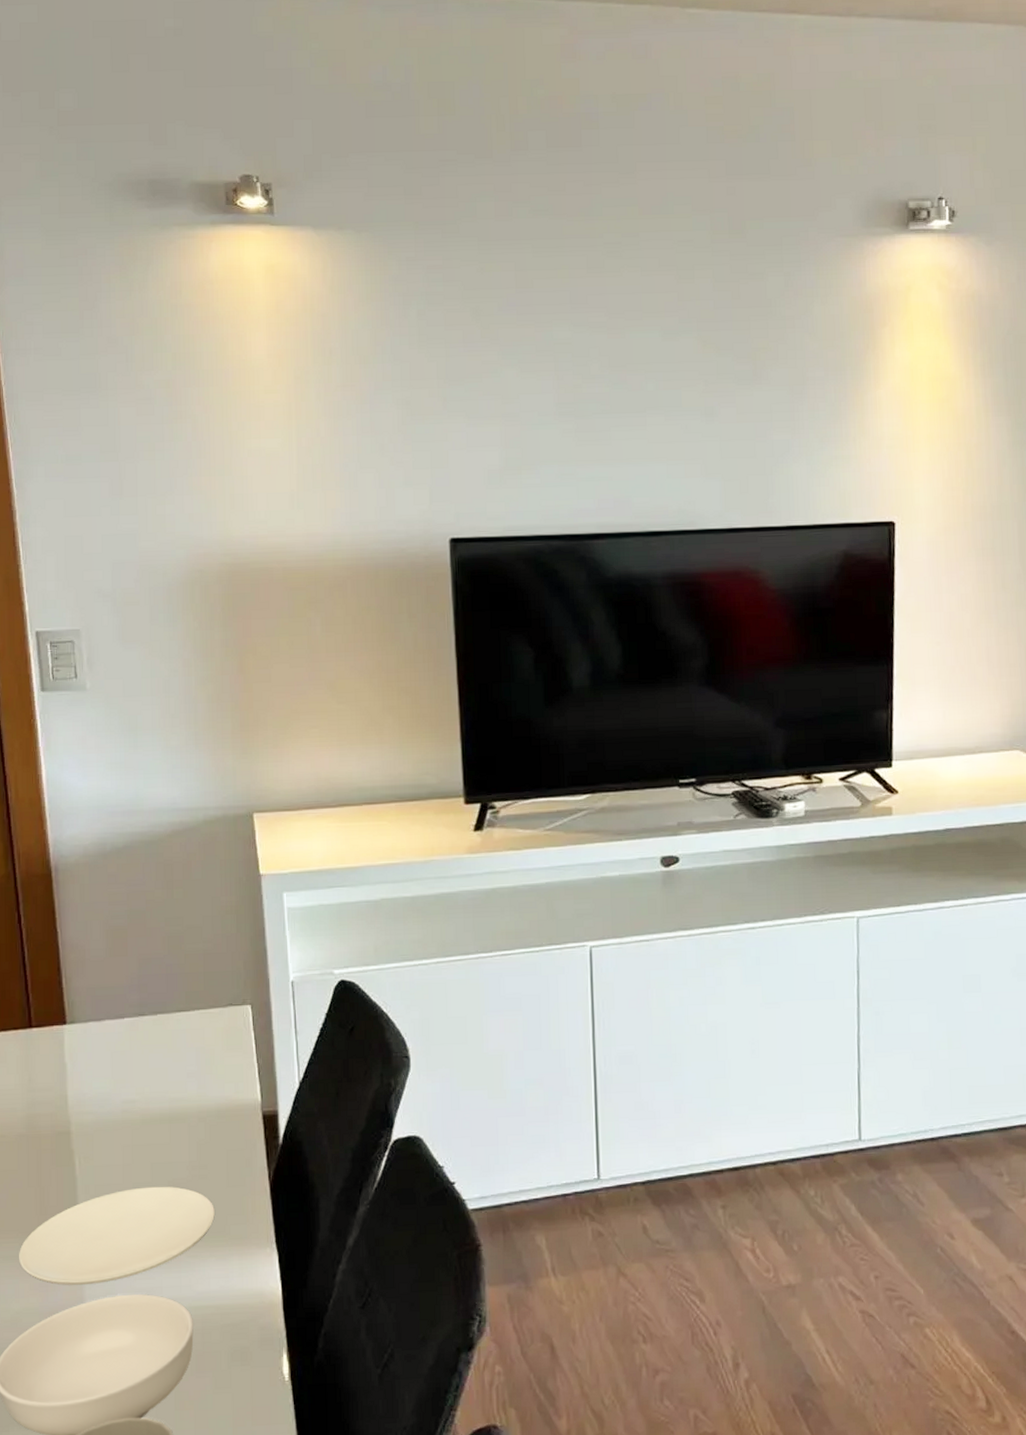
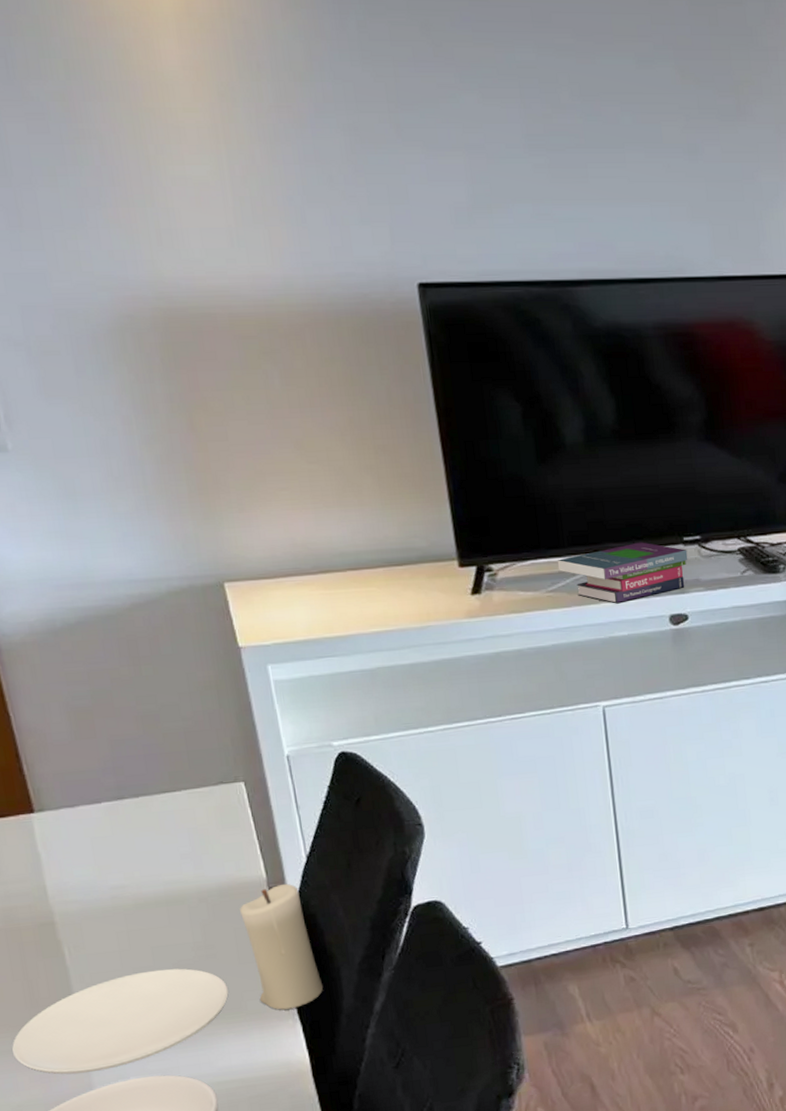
candle: none [234,1108,302,1237] -> present [240,883,324,1010]
books: none [556,783,682,844] -> present [557,542,688,604]

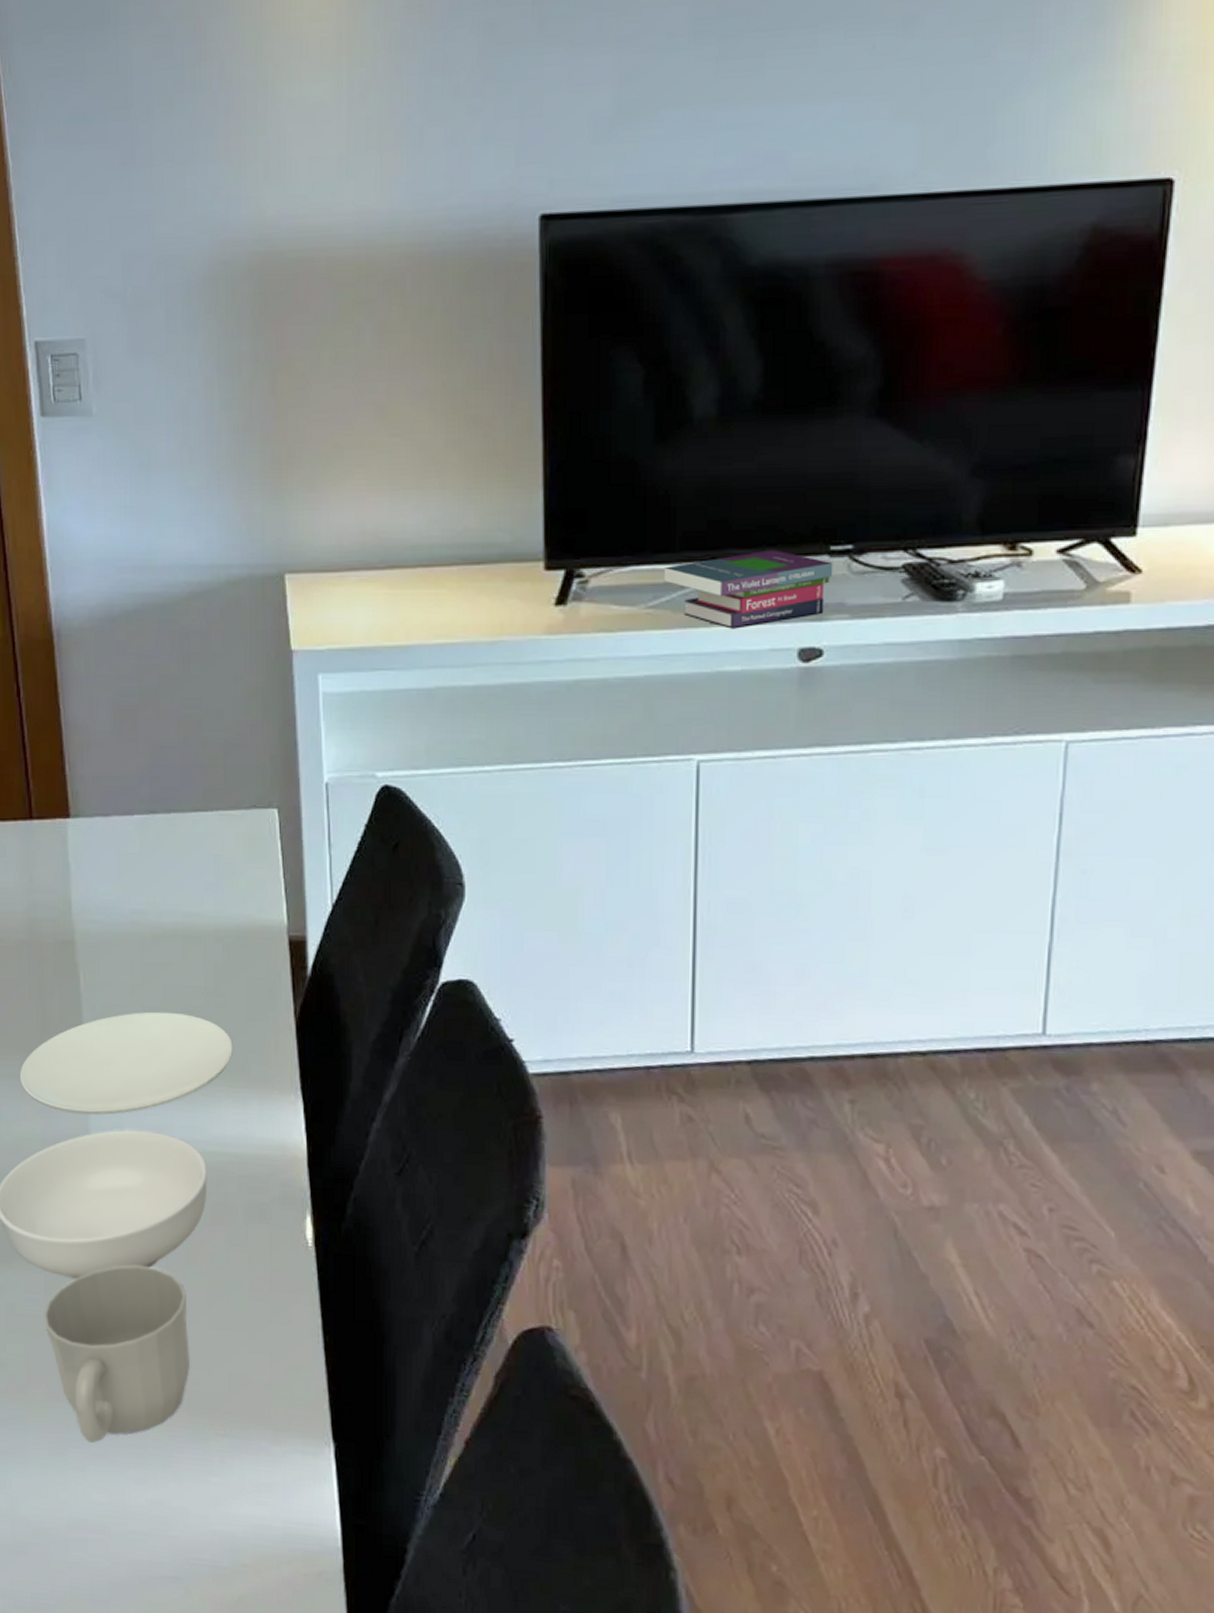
candle: present [240,883,324,1010] -> none [256,933,332,1082]

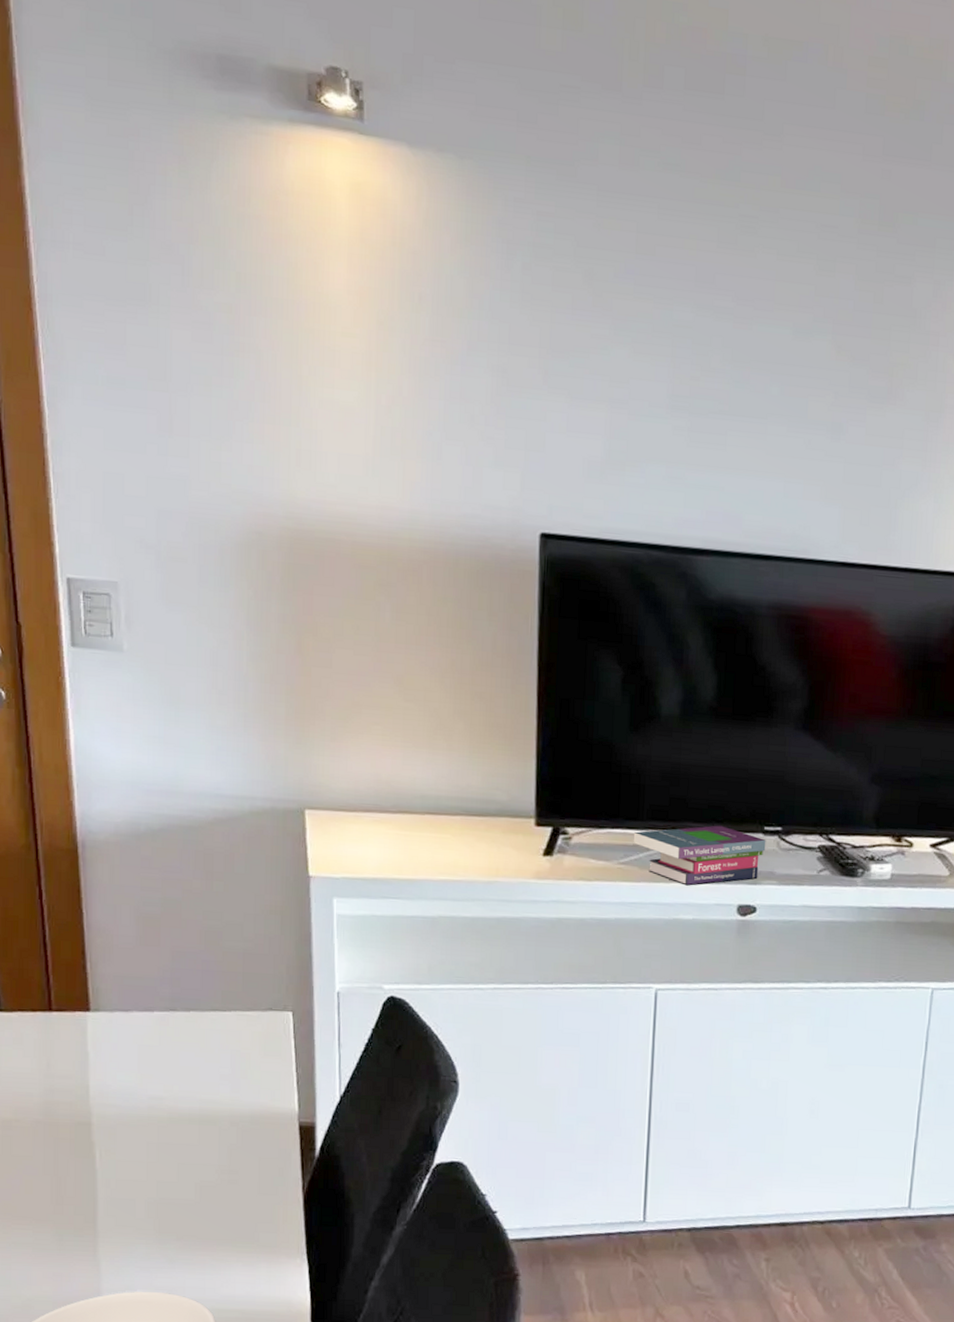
plate: present [20,1011,233,1115] -> none [32,1186,244,1278]

